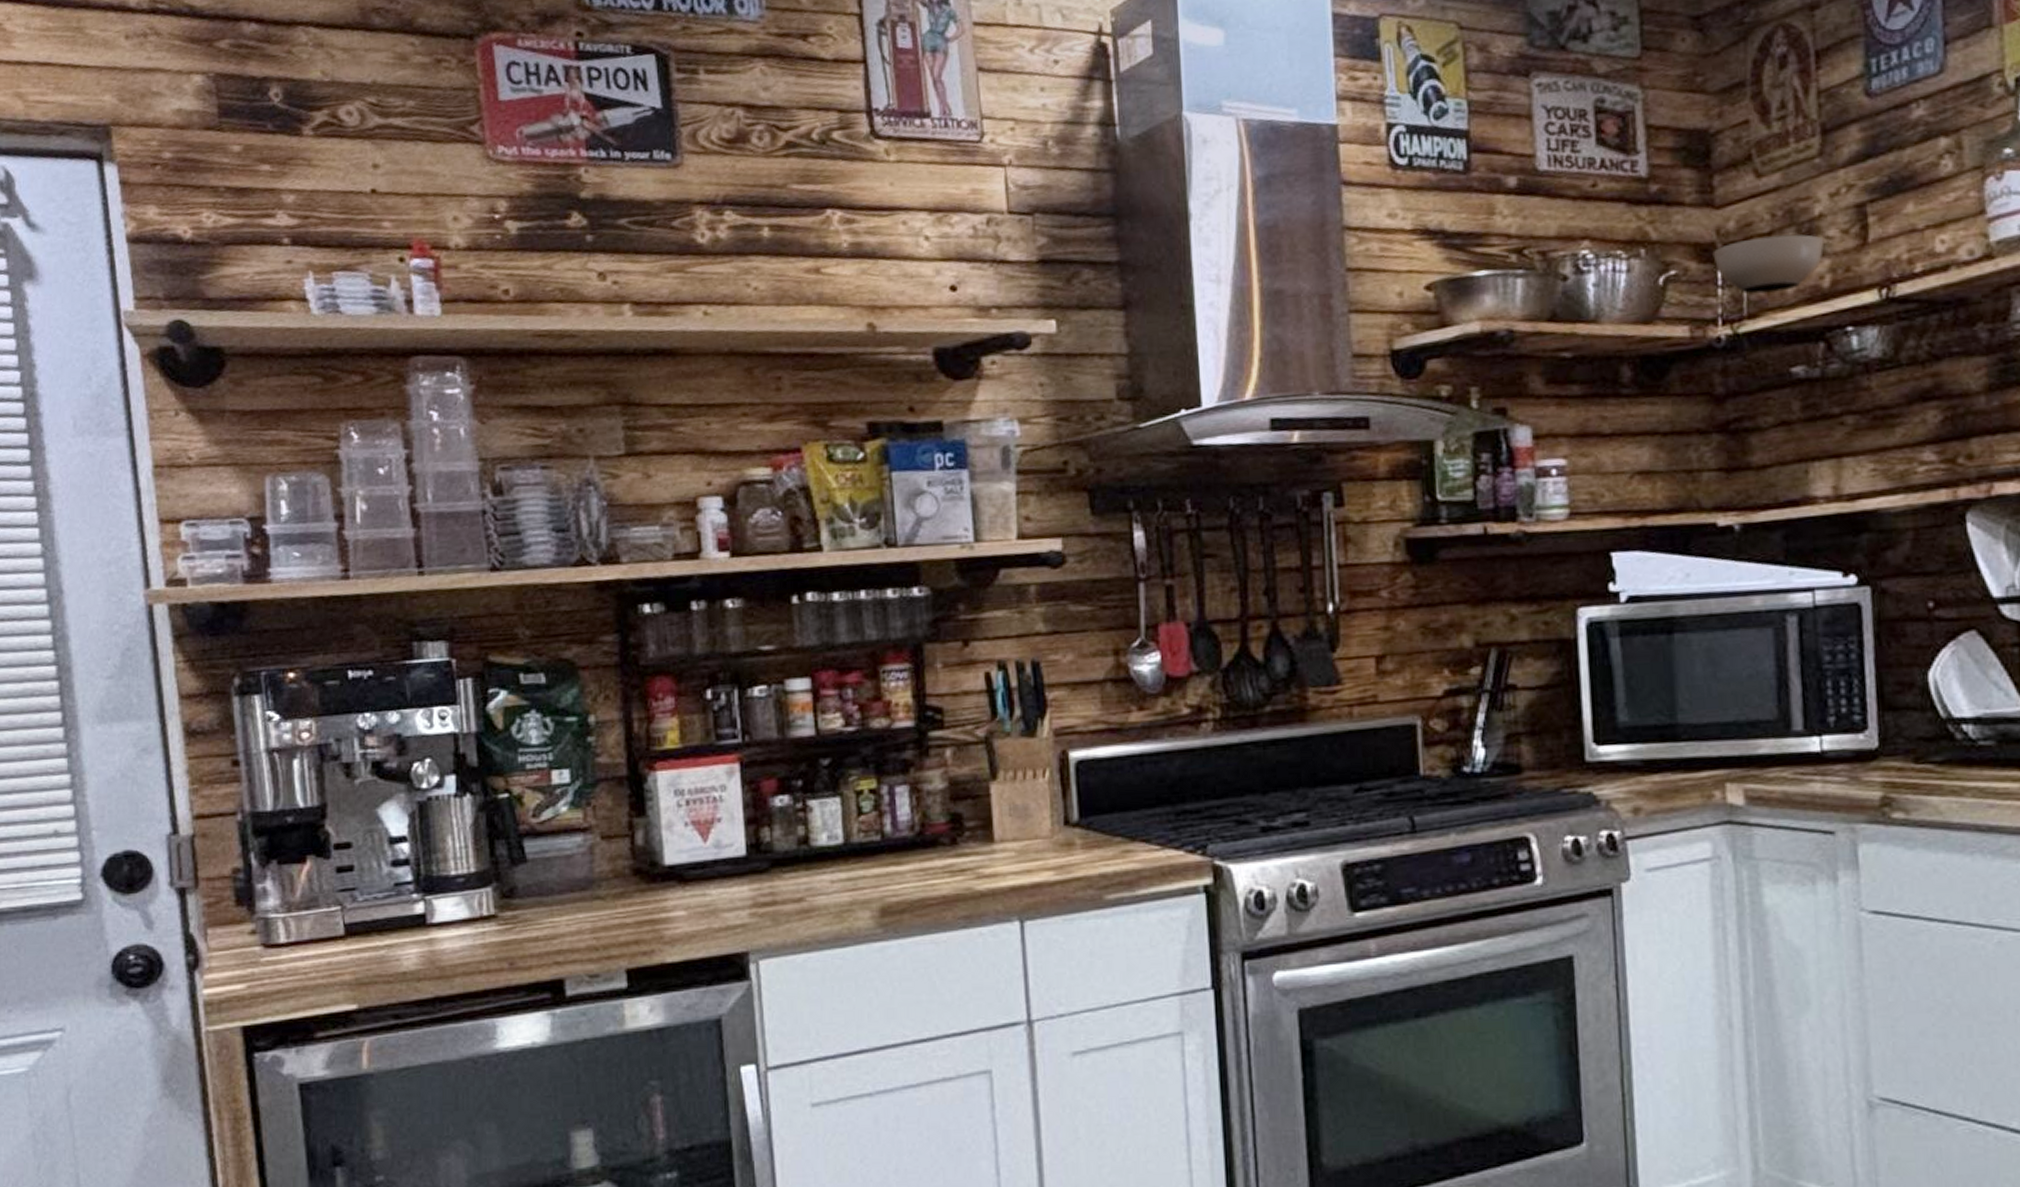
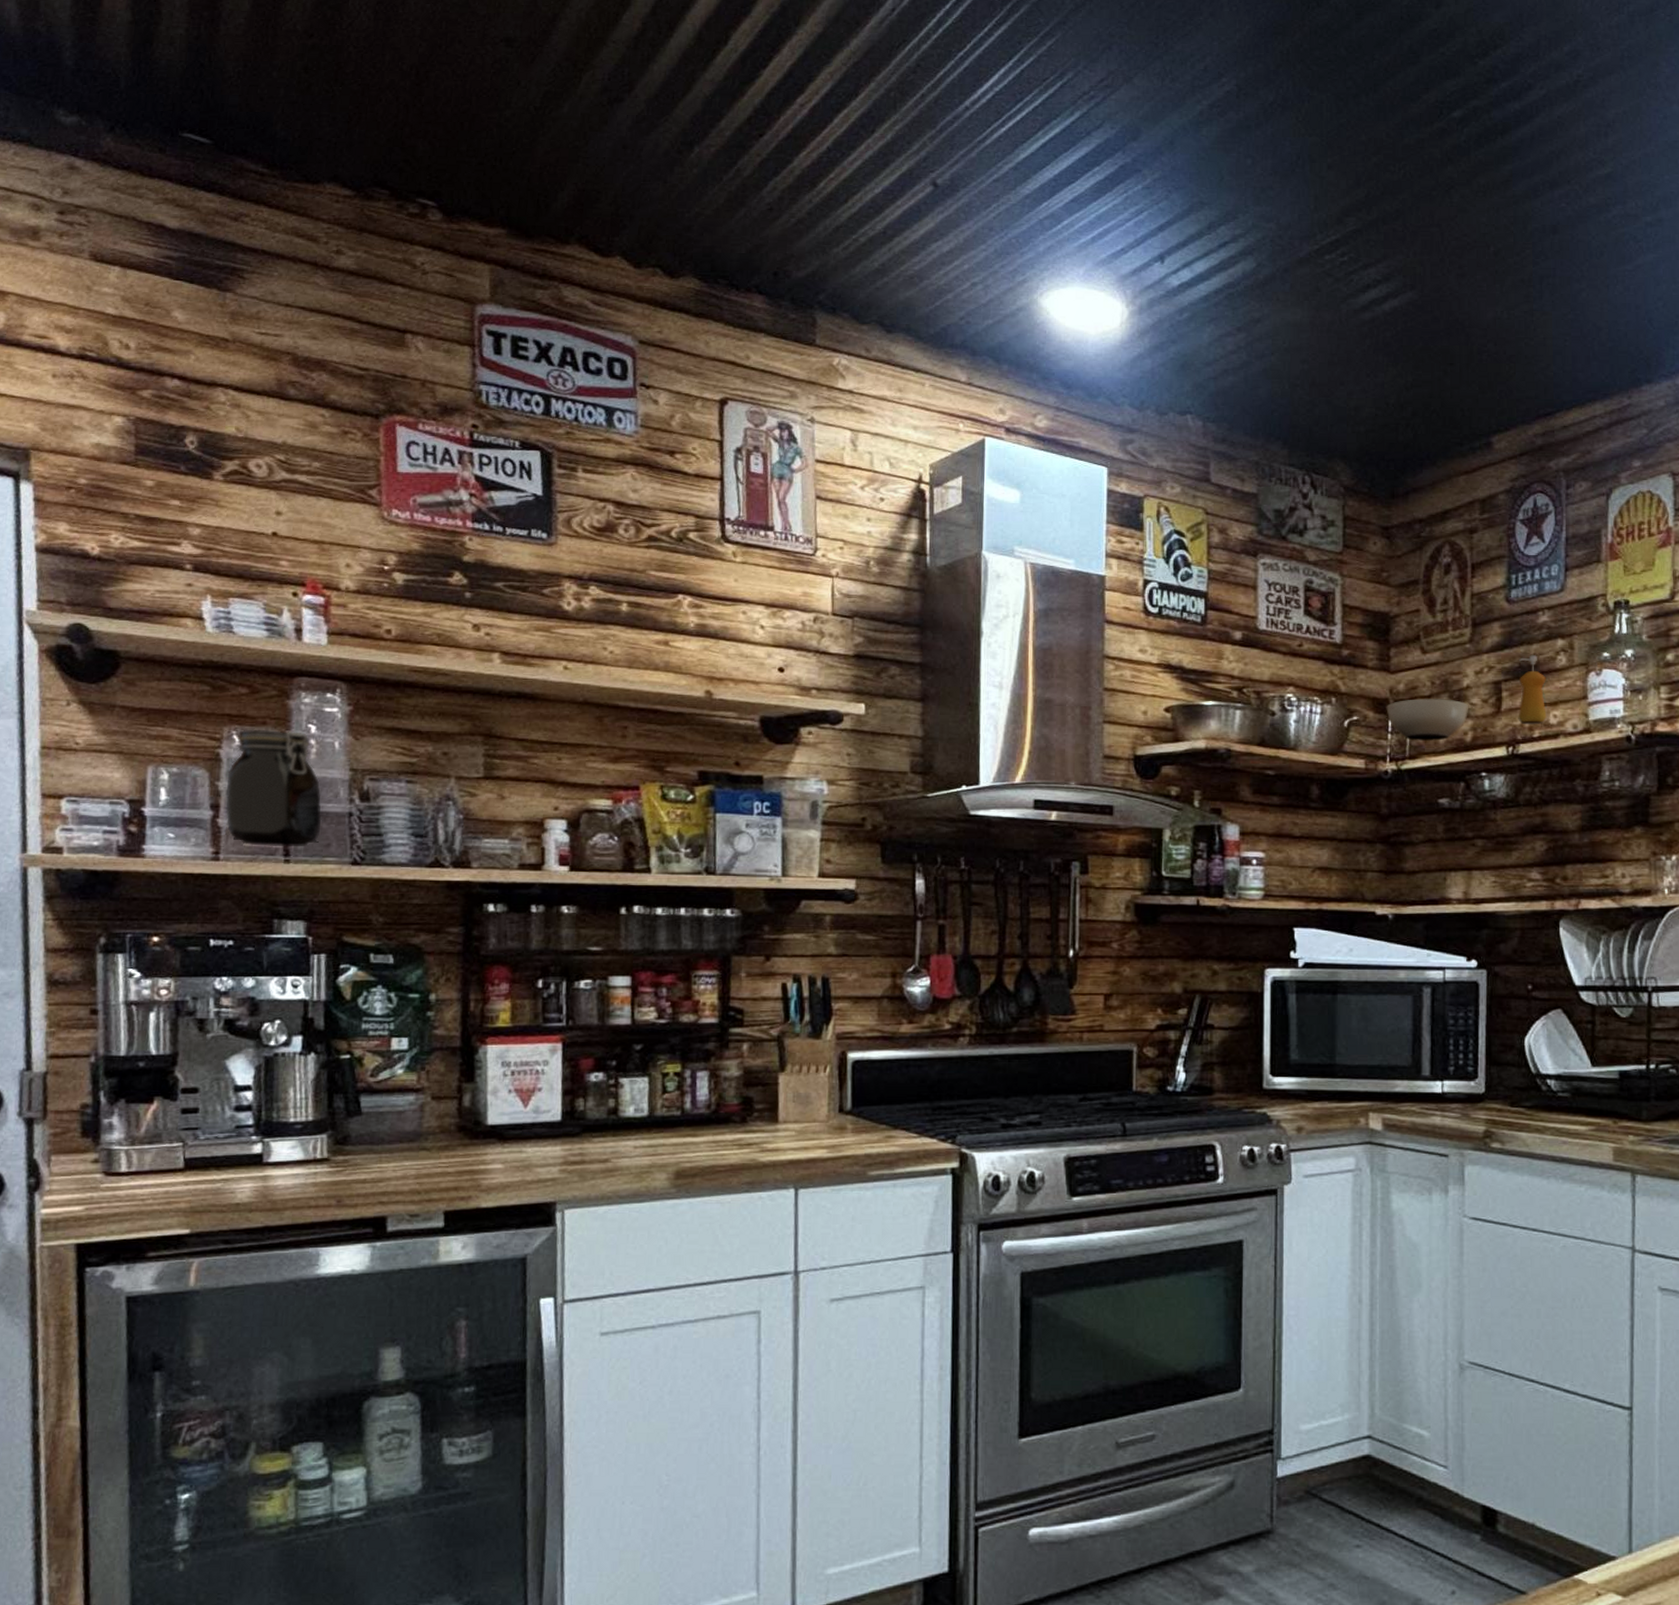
jar: none [349,420,454,559] -> present [225,729,322,847]
soap dispenser: none [1888,162,1931,258] -> present [1518,655,1547,725]

